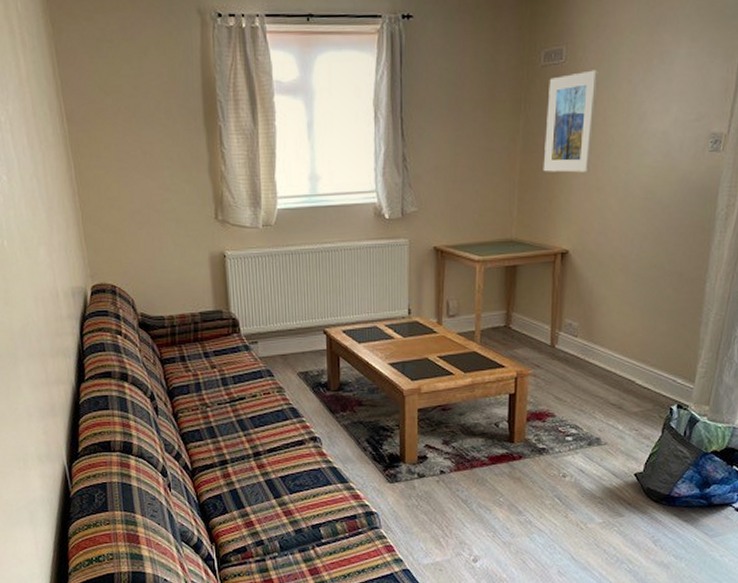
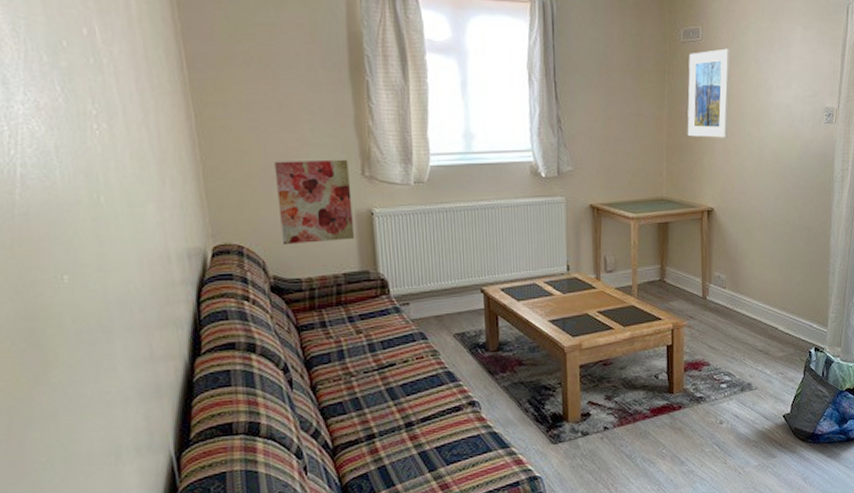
wall art: none [140,204,210,286] -> present [274,159,355,246]

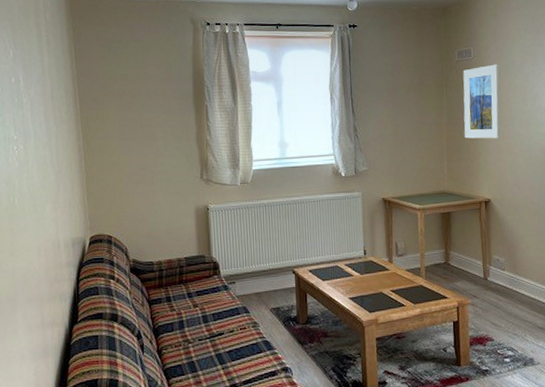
wall art: present [274,159,355,246] -> none [137,166,195,235]

